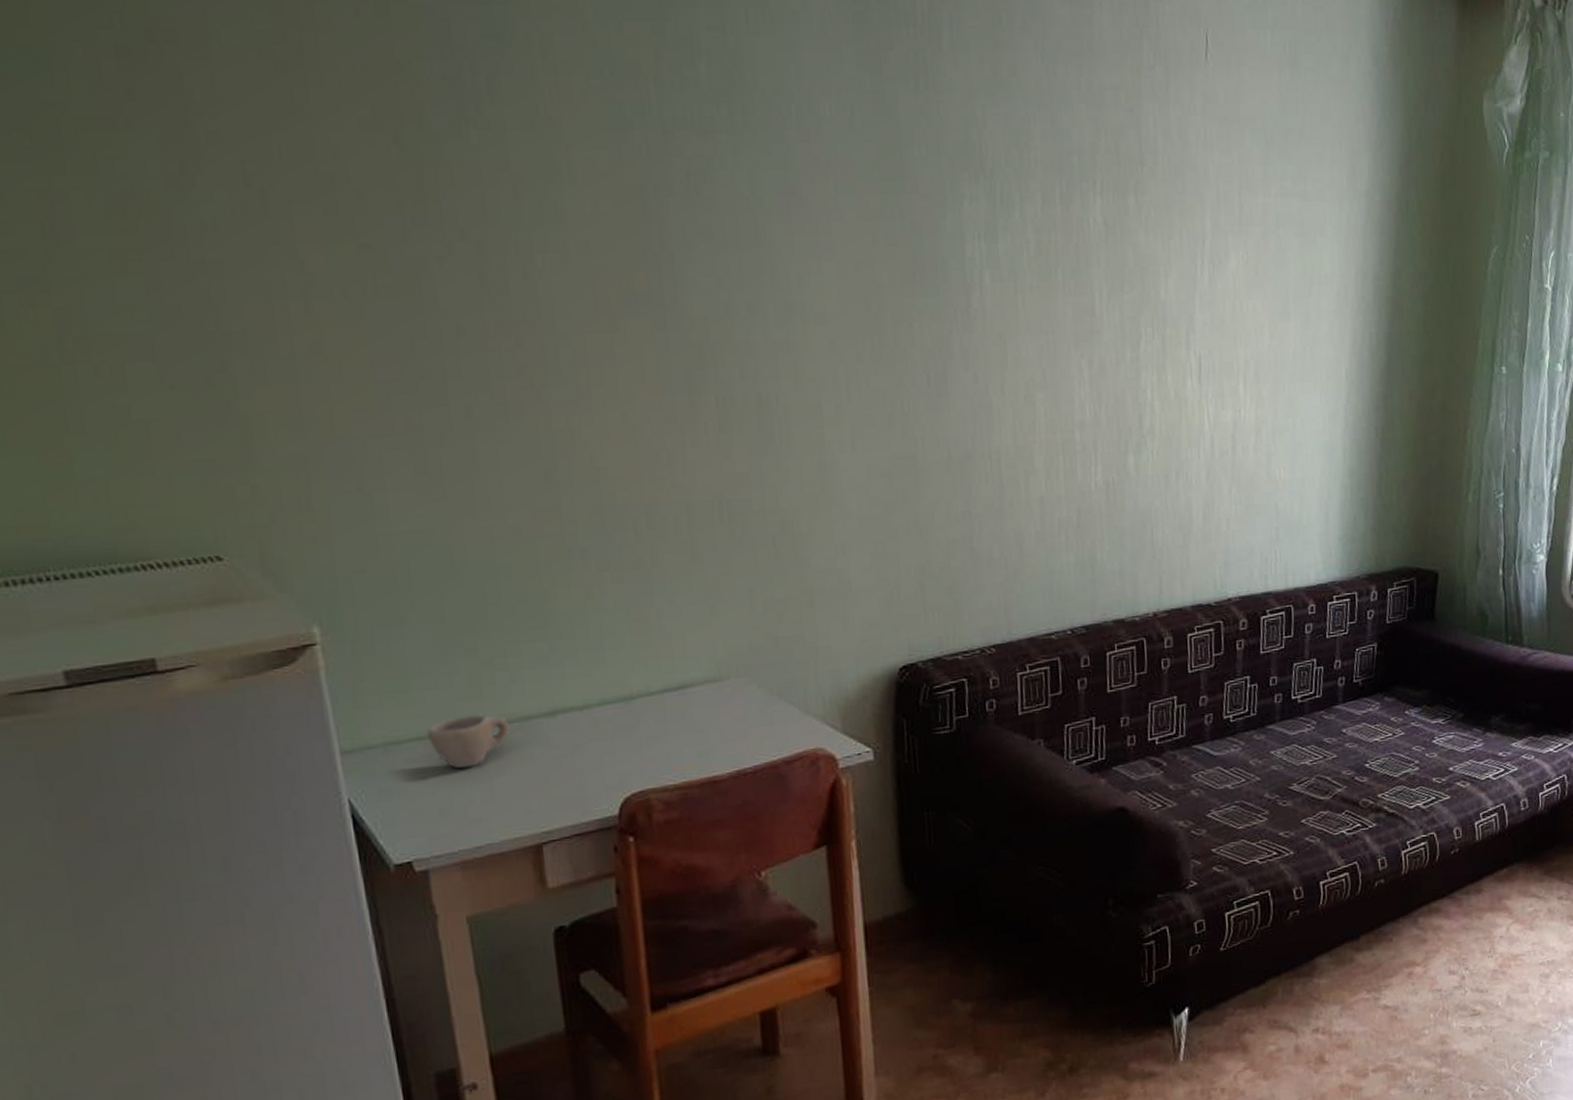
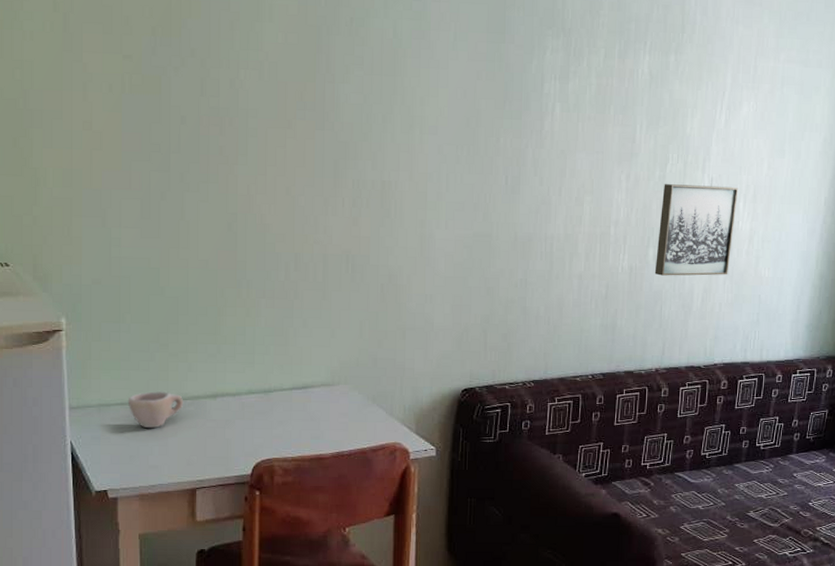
wall art: none [1138,365,1236,490] -> present [654,184,739,276]

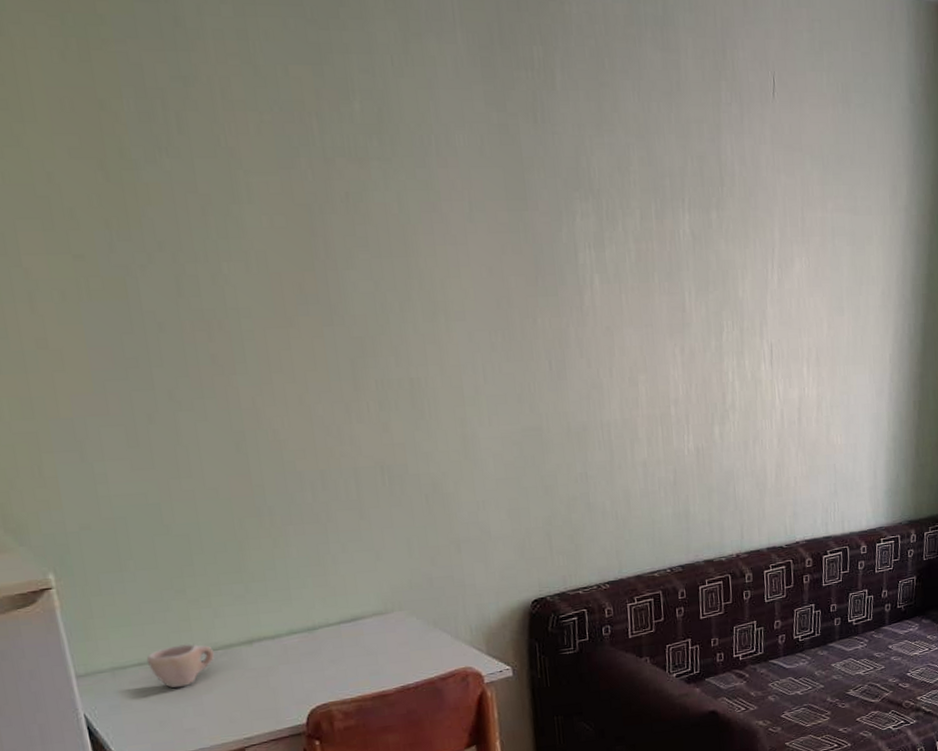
wall art: present [654,184,739,276] -> none [721,351,801,454]

